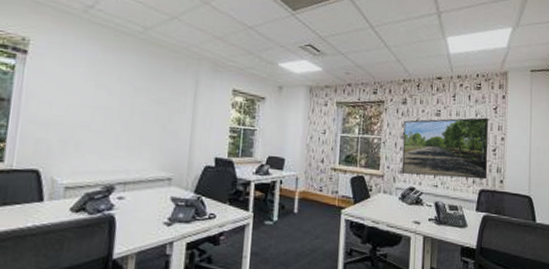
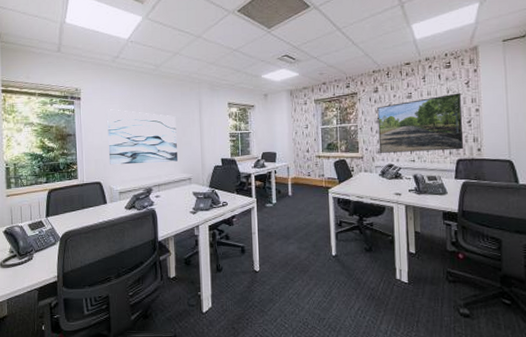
wall art: none [56,73,162,155] -> present [107,109,179,165]

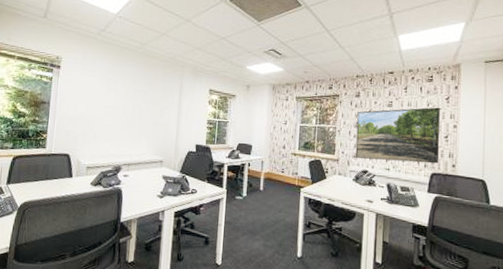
wall art: present [107,109,179,165] -> none [80,81,155,142]

